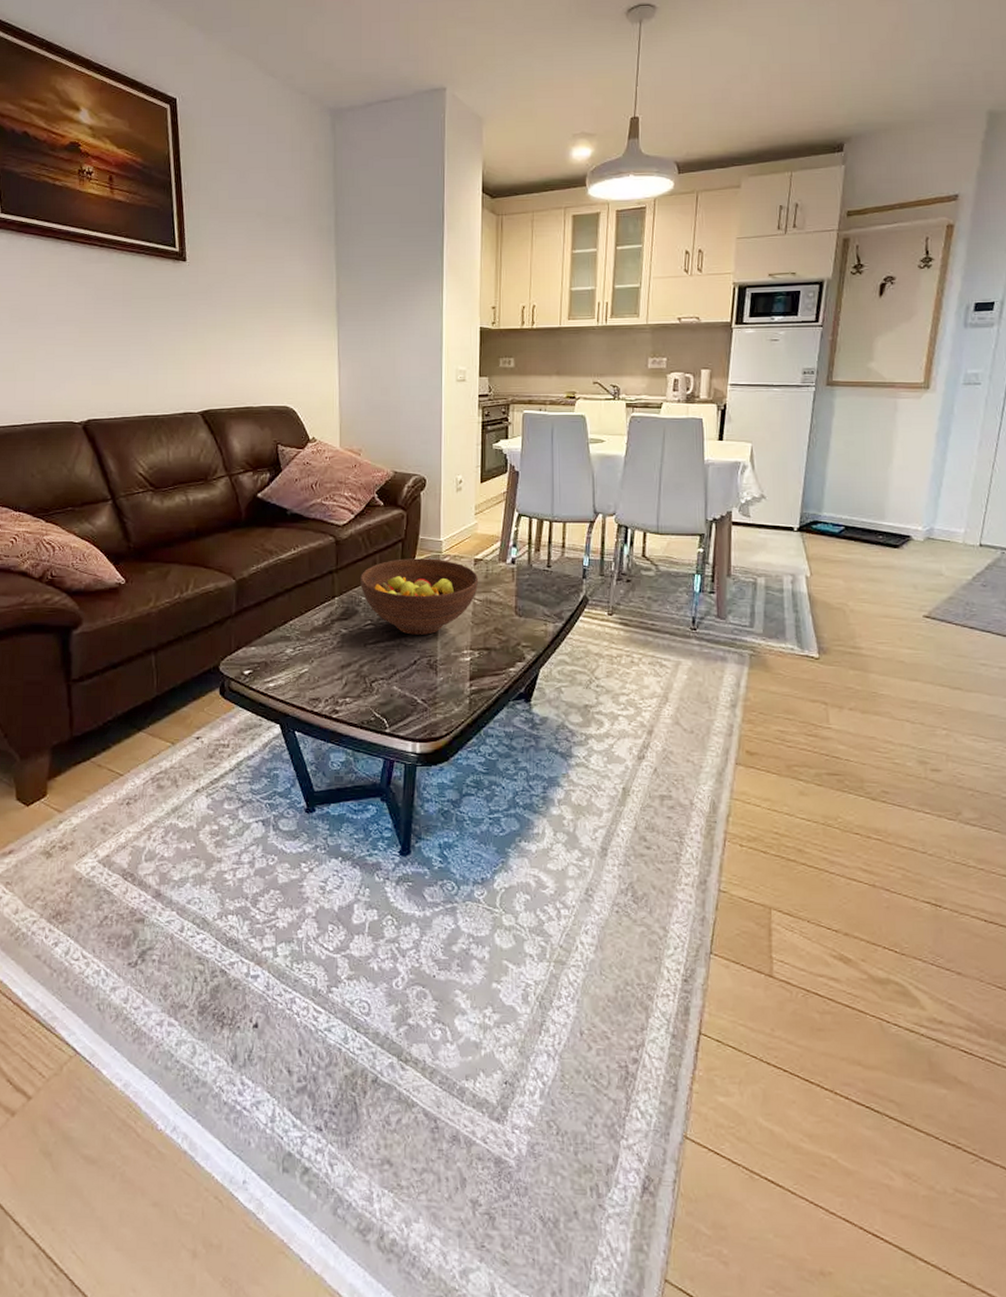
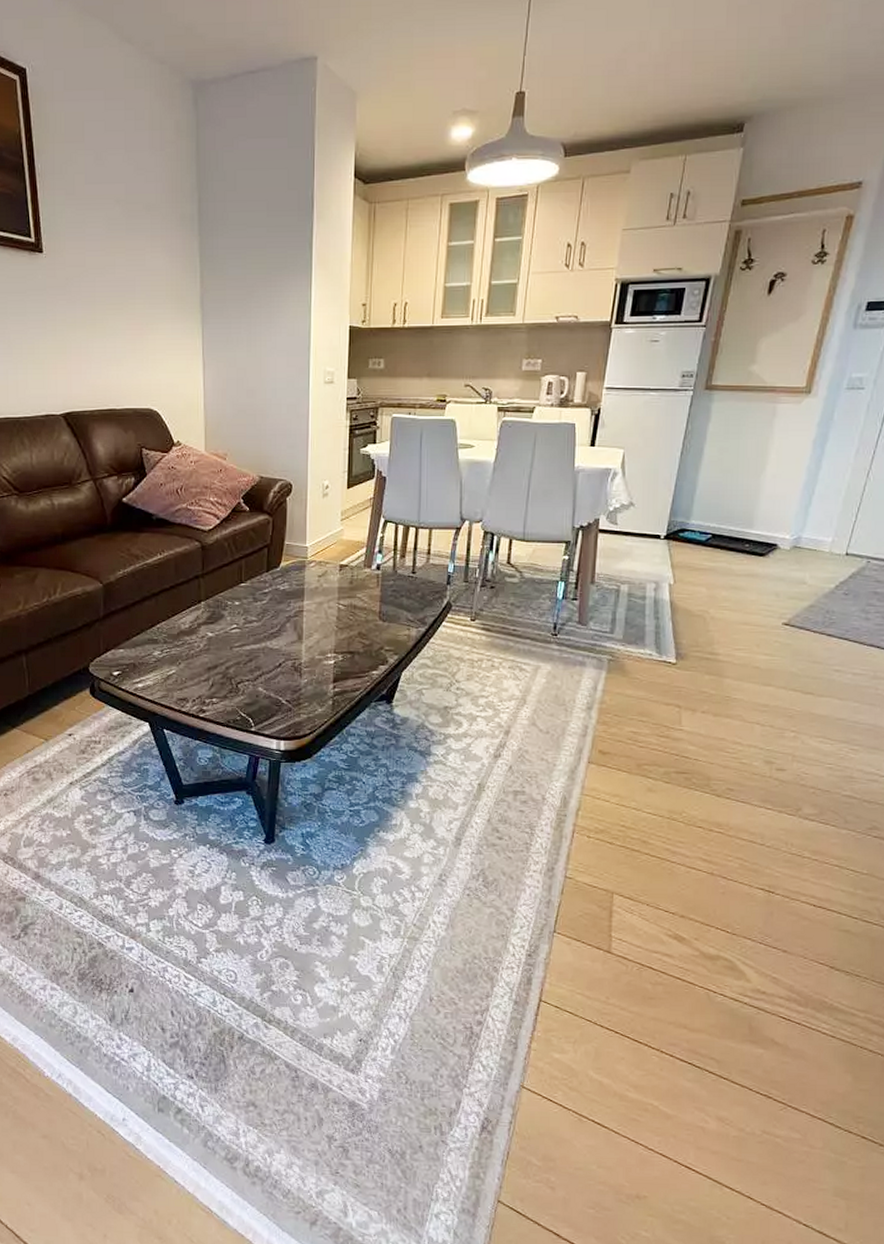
fruit bowl: present [360,558,479,635] -> none [226,564,344,639]

